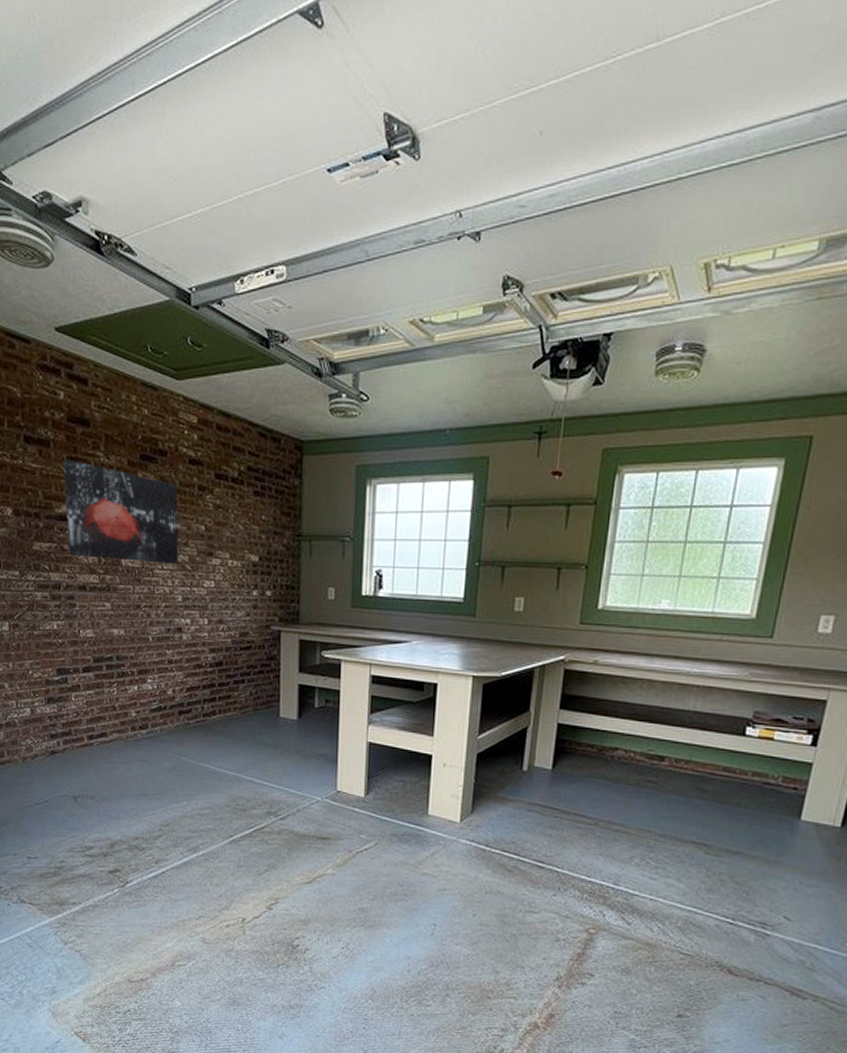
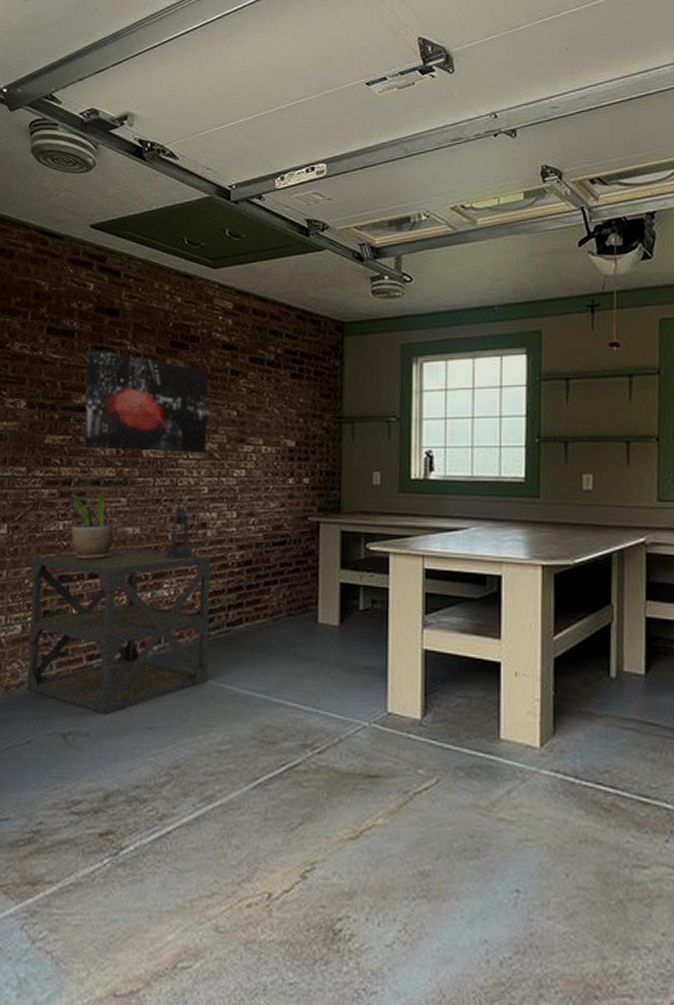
shelving unit: none [32,647,189,784] -> present [26,548,212,716]
potted plant: none [64,595,100,656] -> present [71,491,113,560]
lantern: none [148,612,172,658] -> present [165,506,194,558]

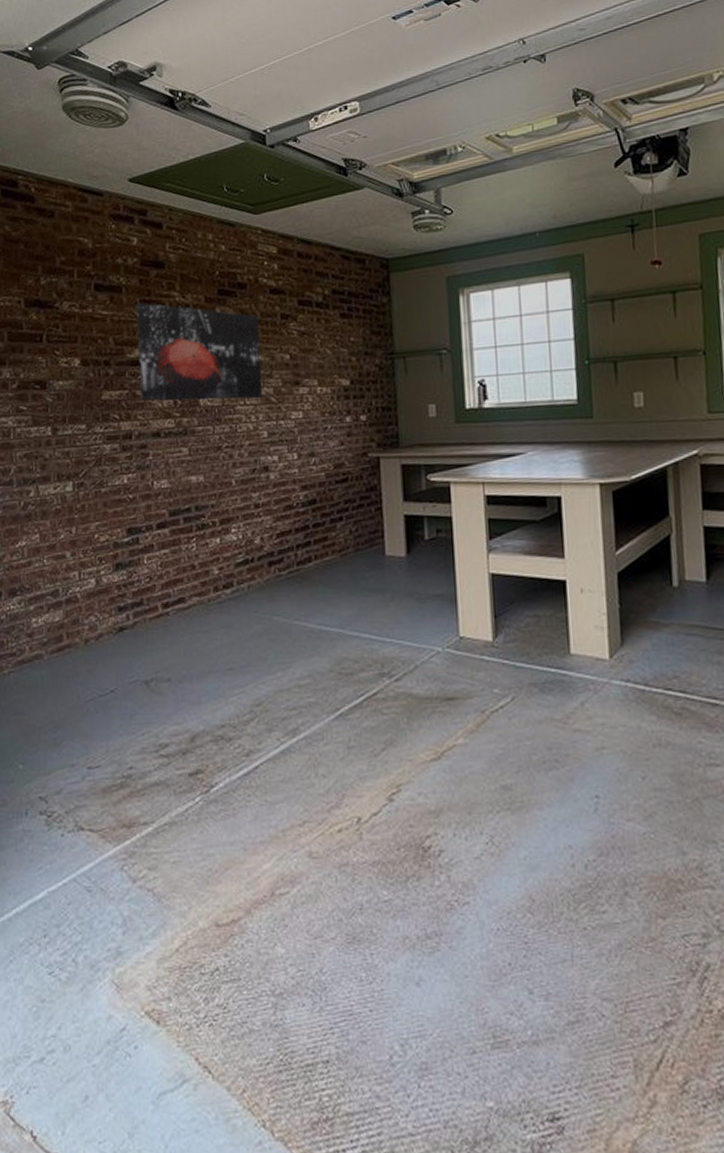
shelving unit: present [26,548,212,716] -> none [99,495,282,660]
potted plant: present [71,491,113,560] -> none [135,442,177,511]
lantern: present [165,506,194,558] -> none [231,452,258,504]

